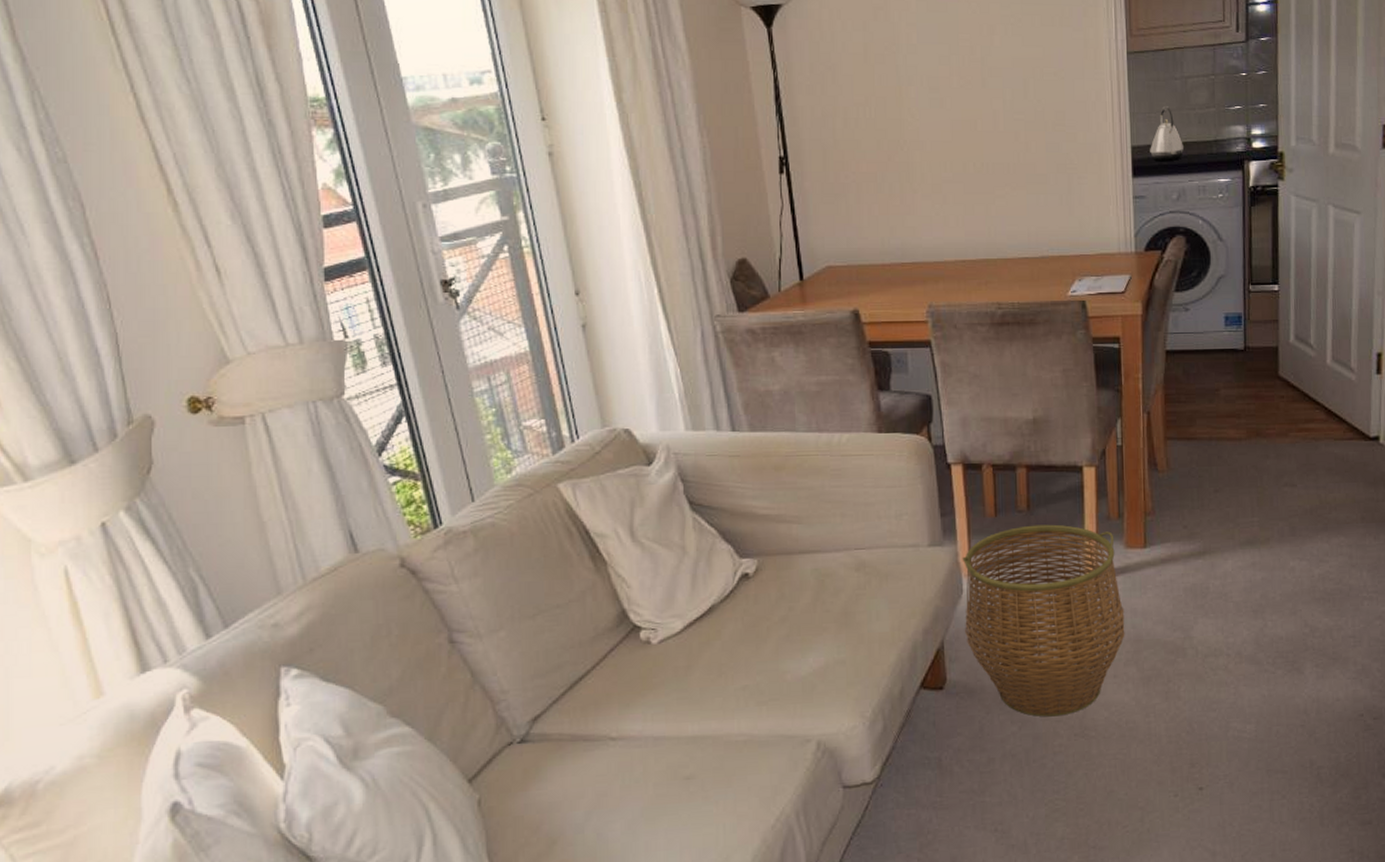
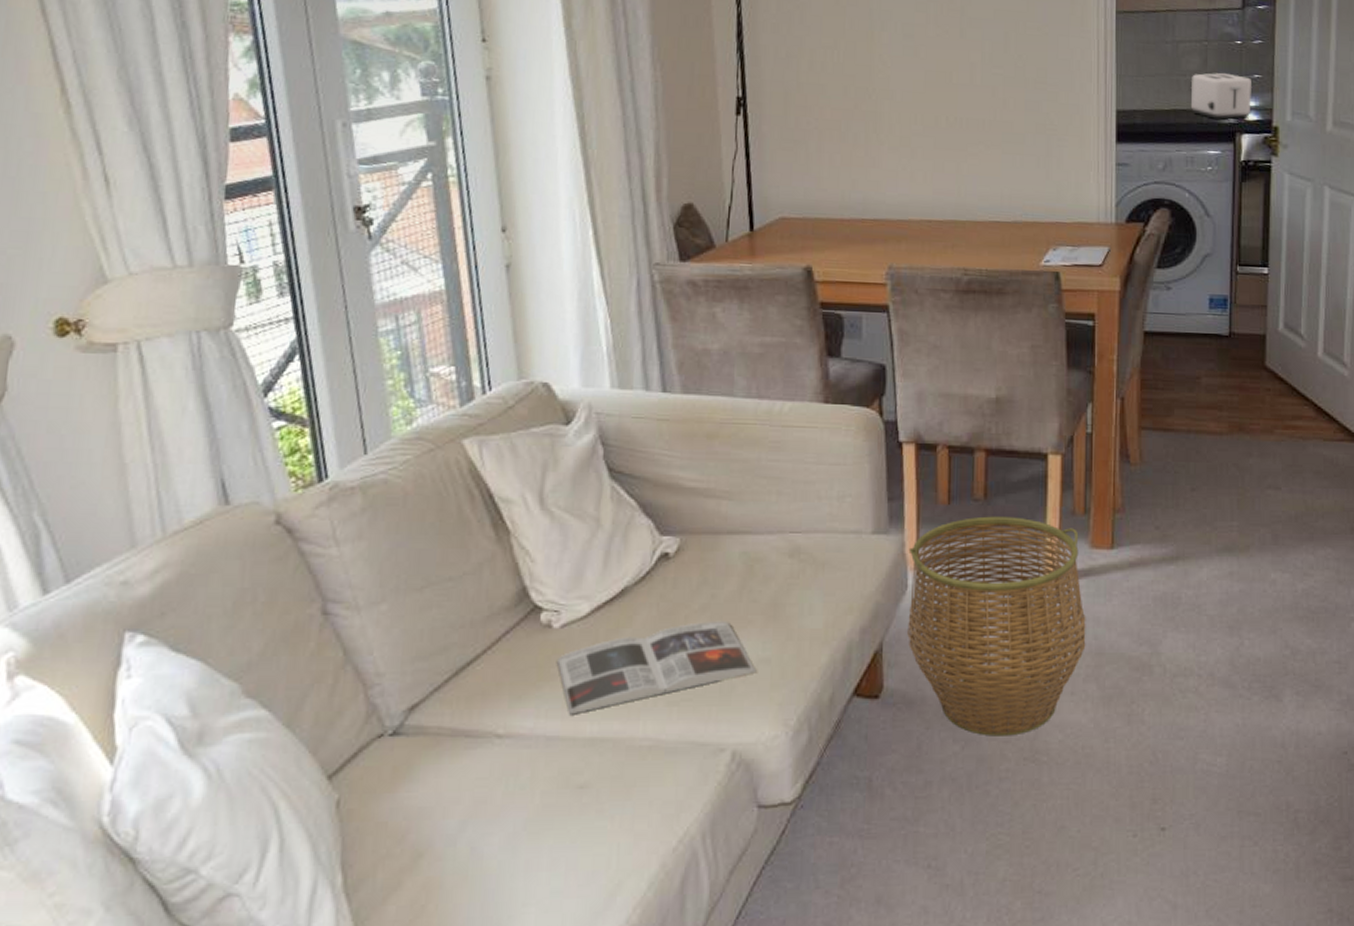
magazine: none [657,629,834,718] -> present [556,620,757,715]
kettle: present [1150,105,1185,162] -> none [1136,69,1173,129]
toaster: none [1200,104,1258,149] -> present [1190,72,1251,120]

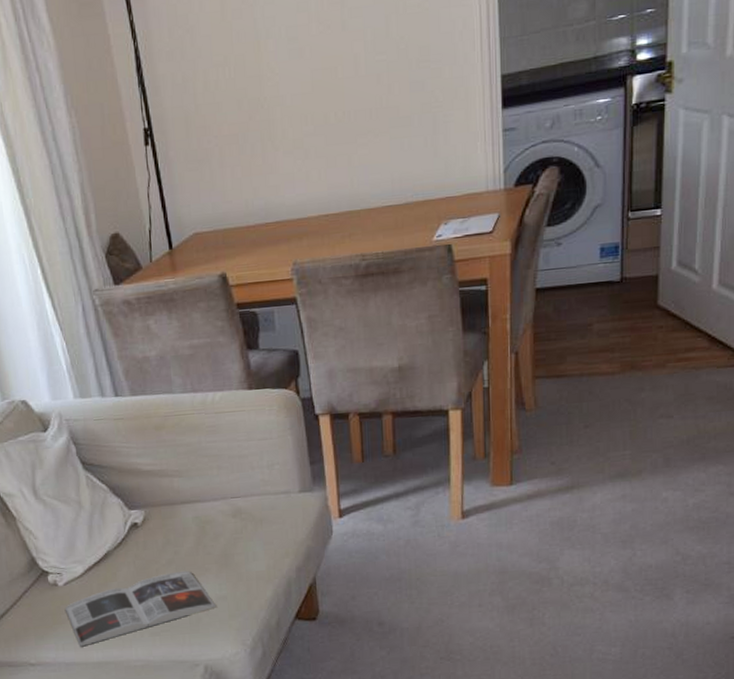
basket: present [907,516,1086,736] -> none [331,466,490,643]
toaster: present [1190,72,1251,120] -> none [578,13,643,66]

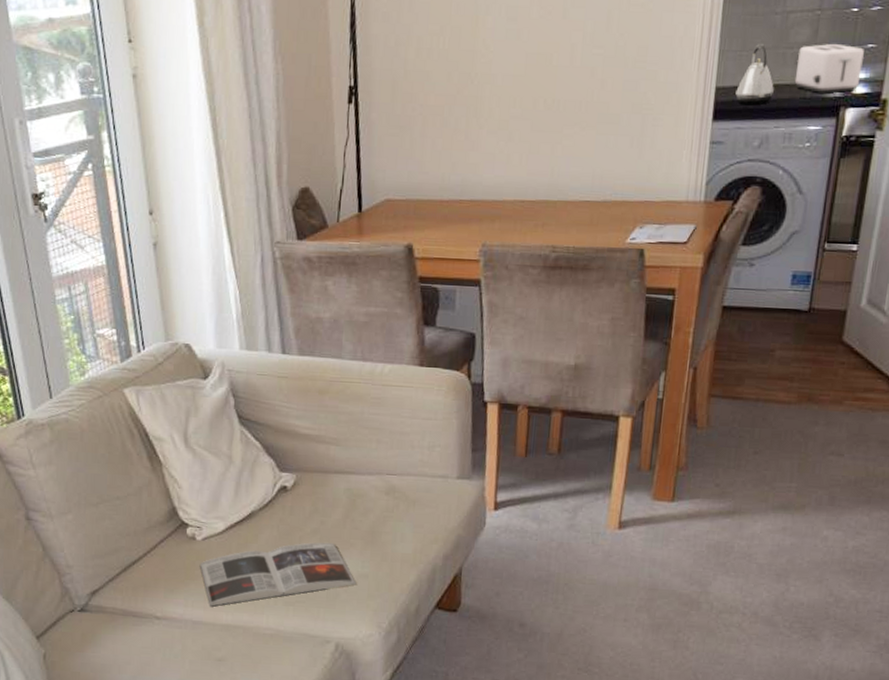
kettle: none [521,24,560,89] -> present [736,43,775,105]
toaster: none [578,13,643,66] -> present [794,43,864,93]

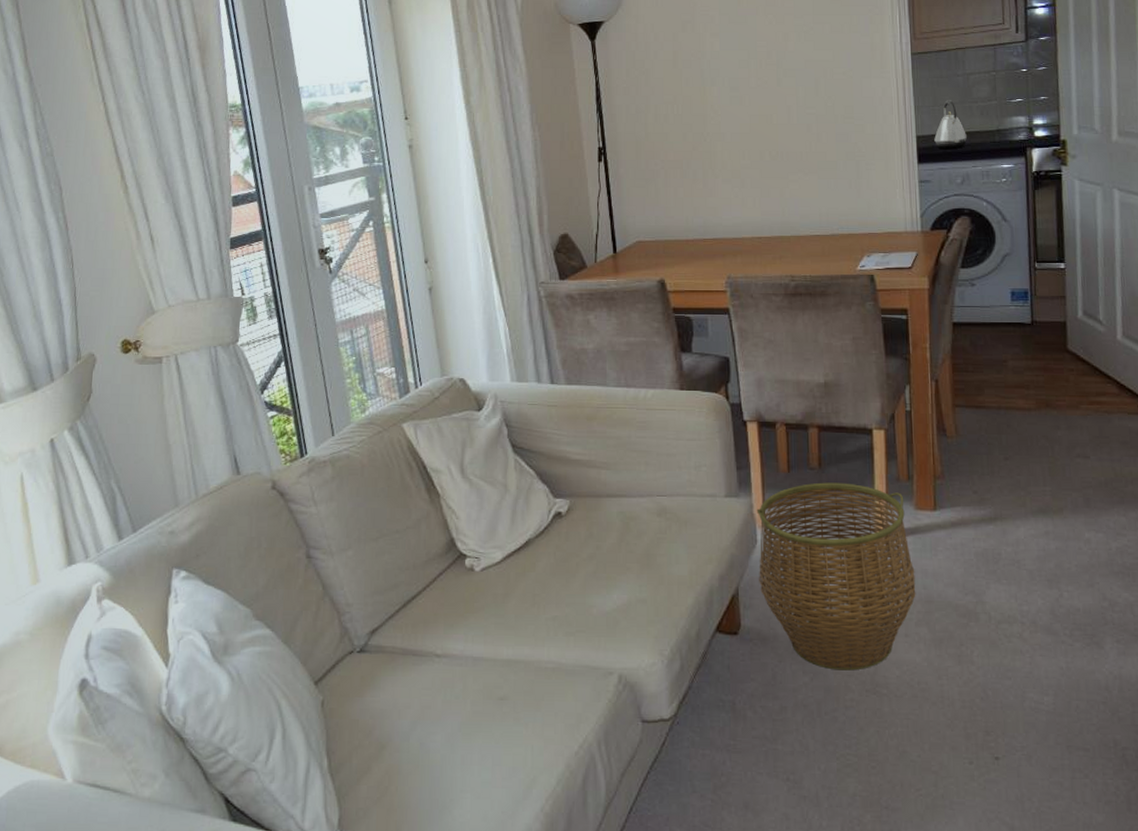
magazine: present [199,542,357,607] -> none [478,567,636,641]
basket: none [483,468,643,650] -> present [756,482,916,671]
toaster: present [794,43,864,93] -> none [982,97,1039,137]

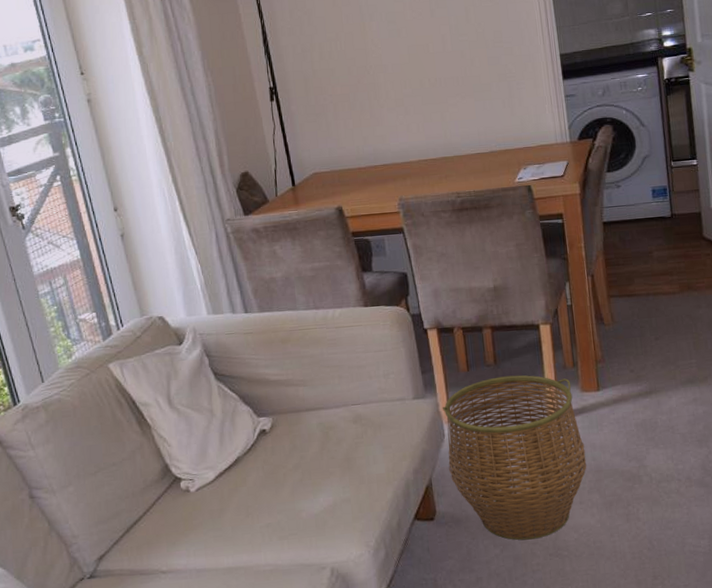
kettle: present [934,99,968,150] -> none [576,18,606,65]

